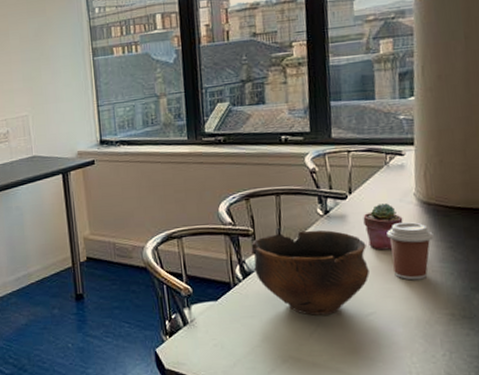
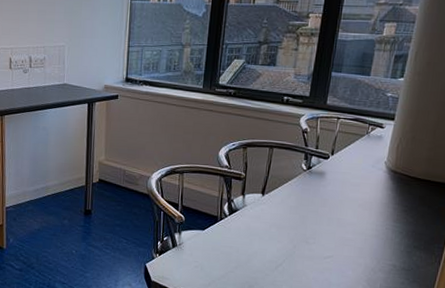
bowl: present [252,230,370,316] -> none [240,181,337,254]
potted succulent: present [363,203,403,250] -> none [338,167,372,207]
coffee cup: present [387,222,434,280] -> none [355,185,394,235]

